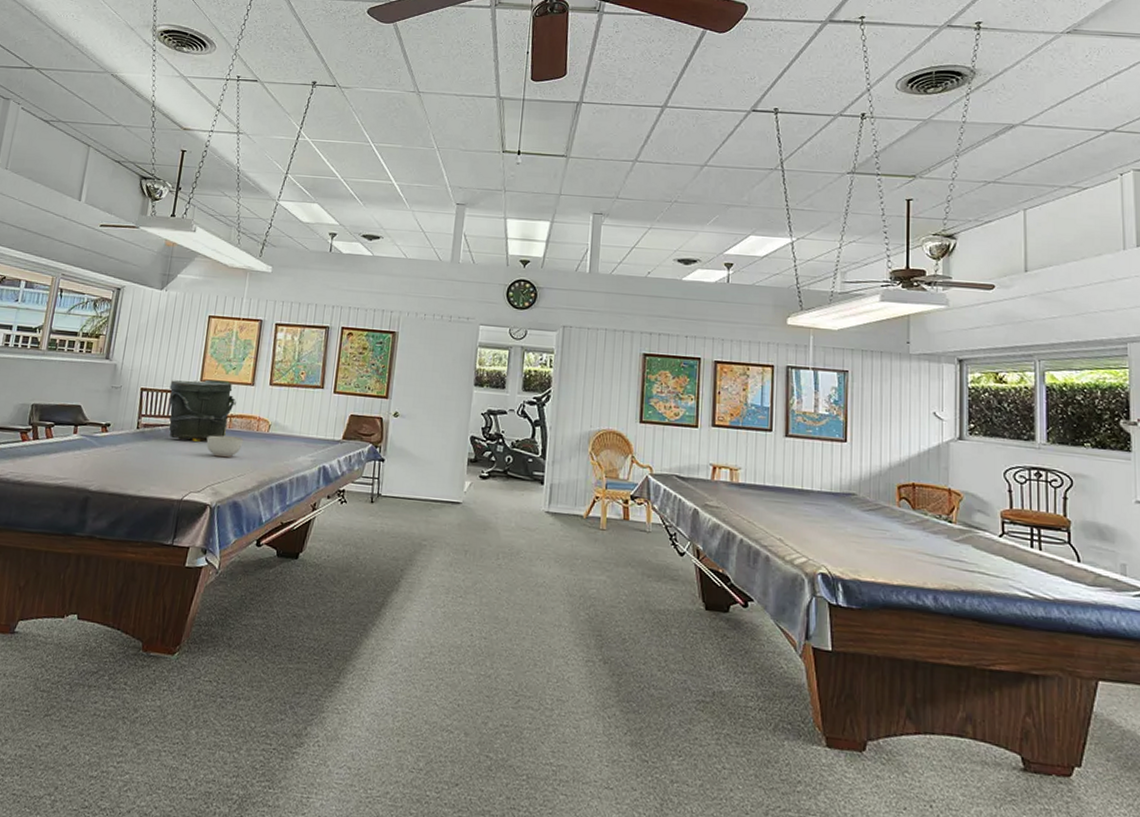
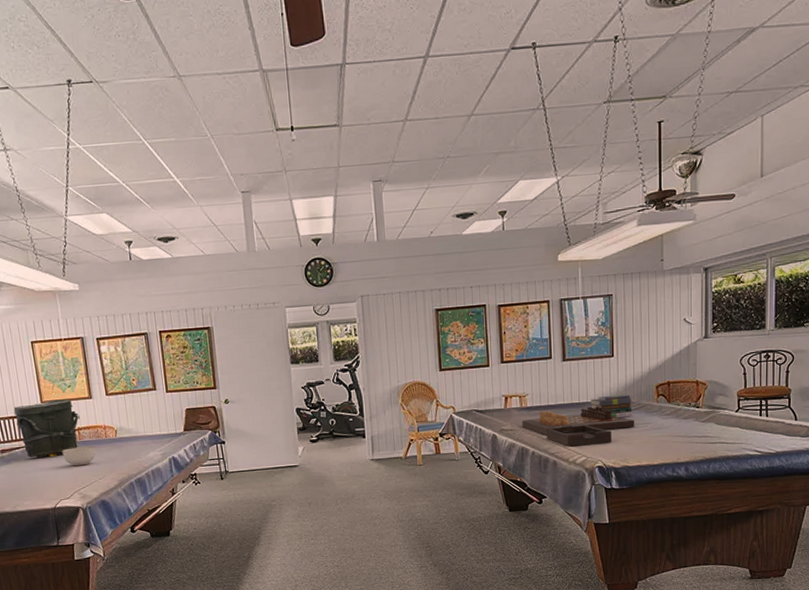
gameboard: none [731,491,870,533] -> present [522,405,635,436]
tray: none [759,514,840,546] -> present [546,424,612,447]
books: none [816,487,868,518] -> present [590,394,633,418]

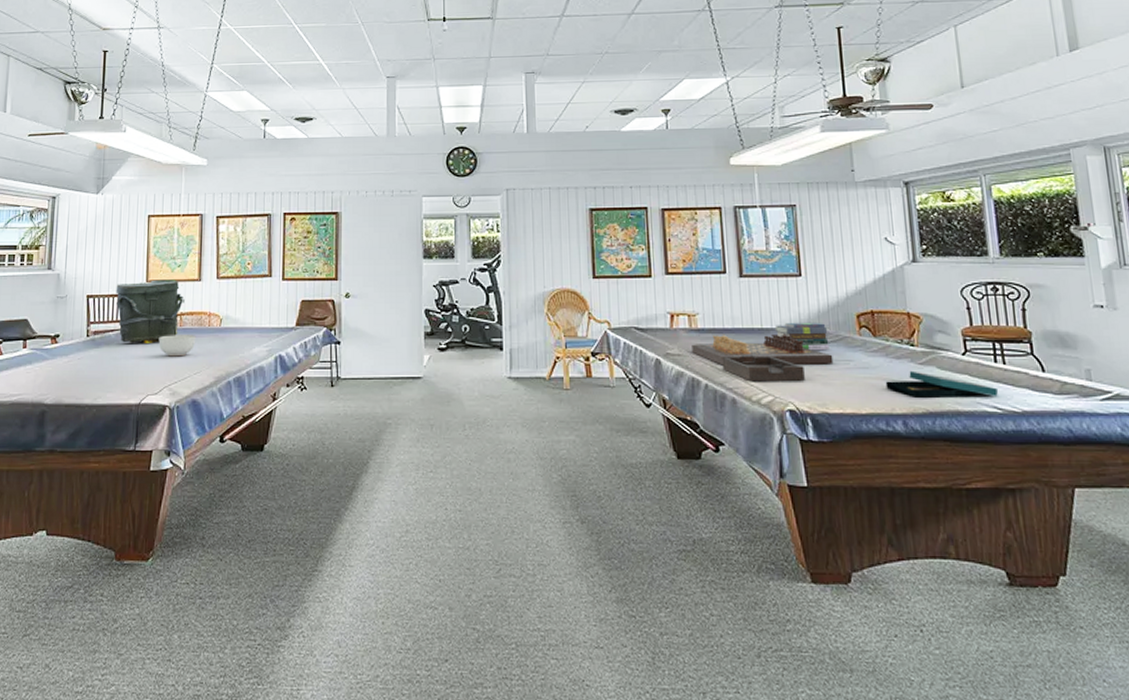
board game: none [674,427,760,449] -> present [885,370,999,398]

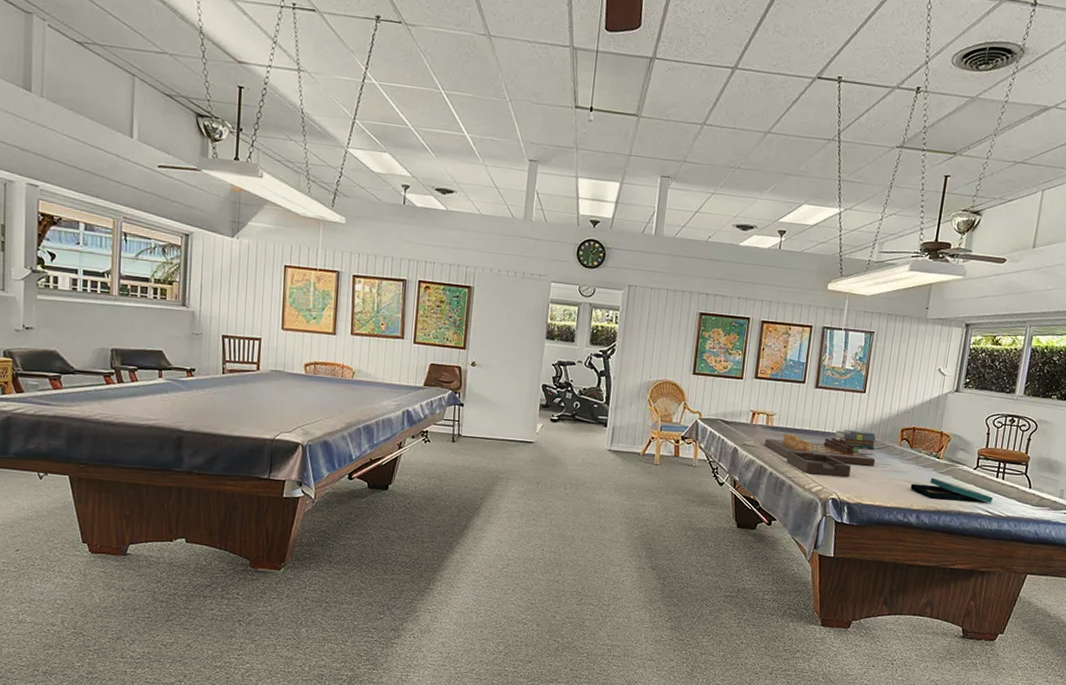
bag: present [116,279,185,343] -> none [251,328,319,387]
bowl: present [158,335,196,357] -> none [293,380,329,402]

